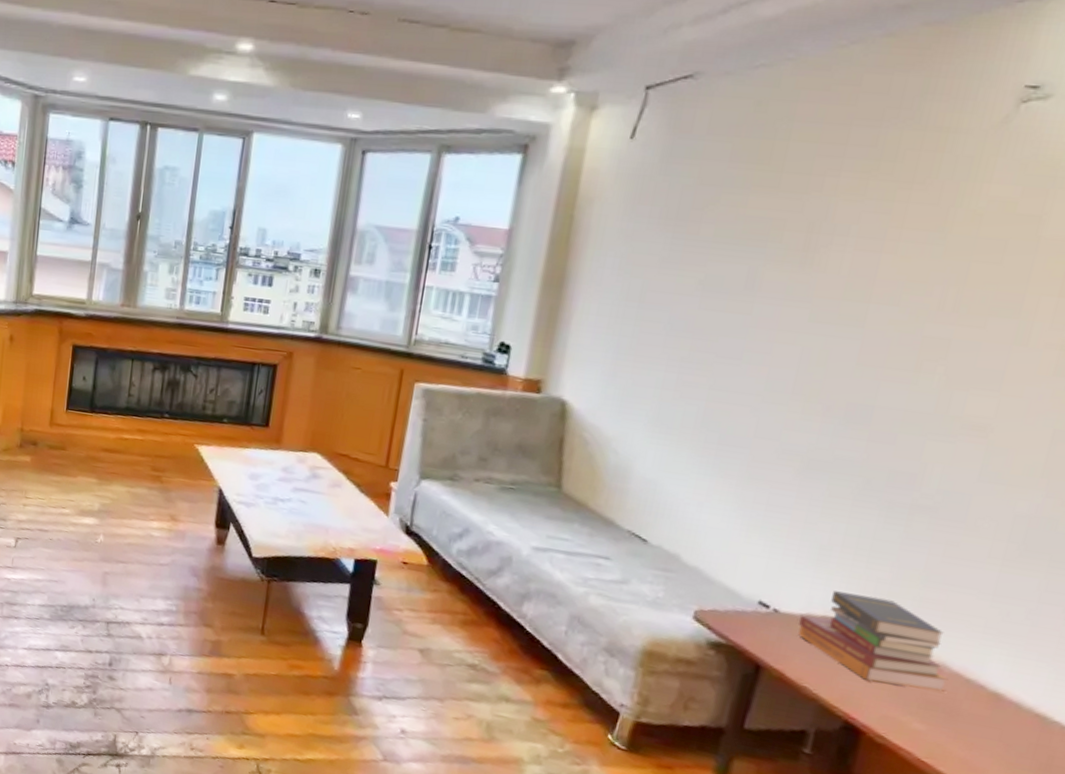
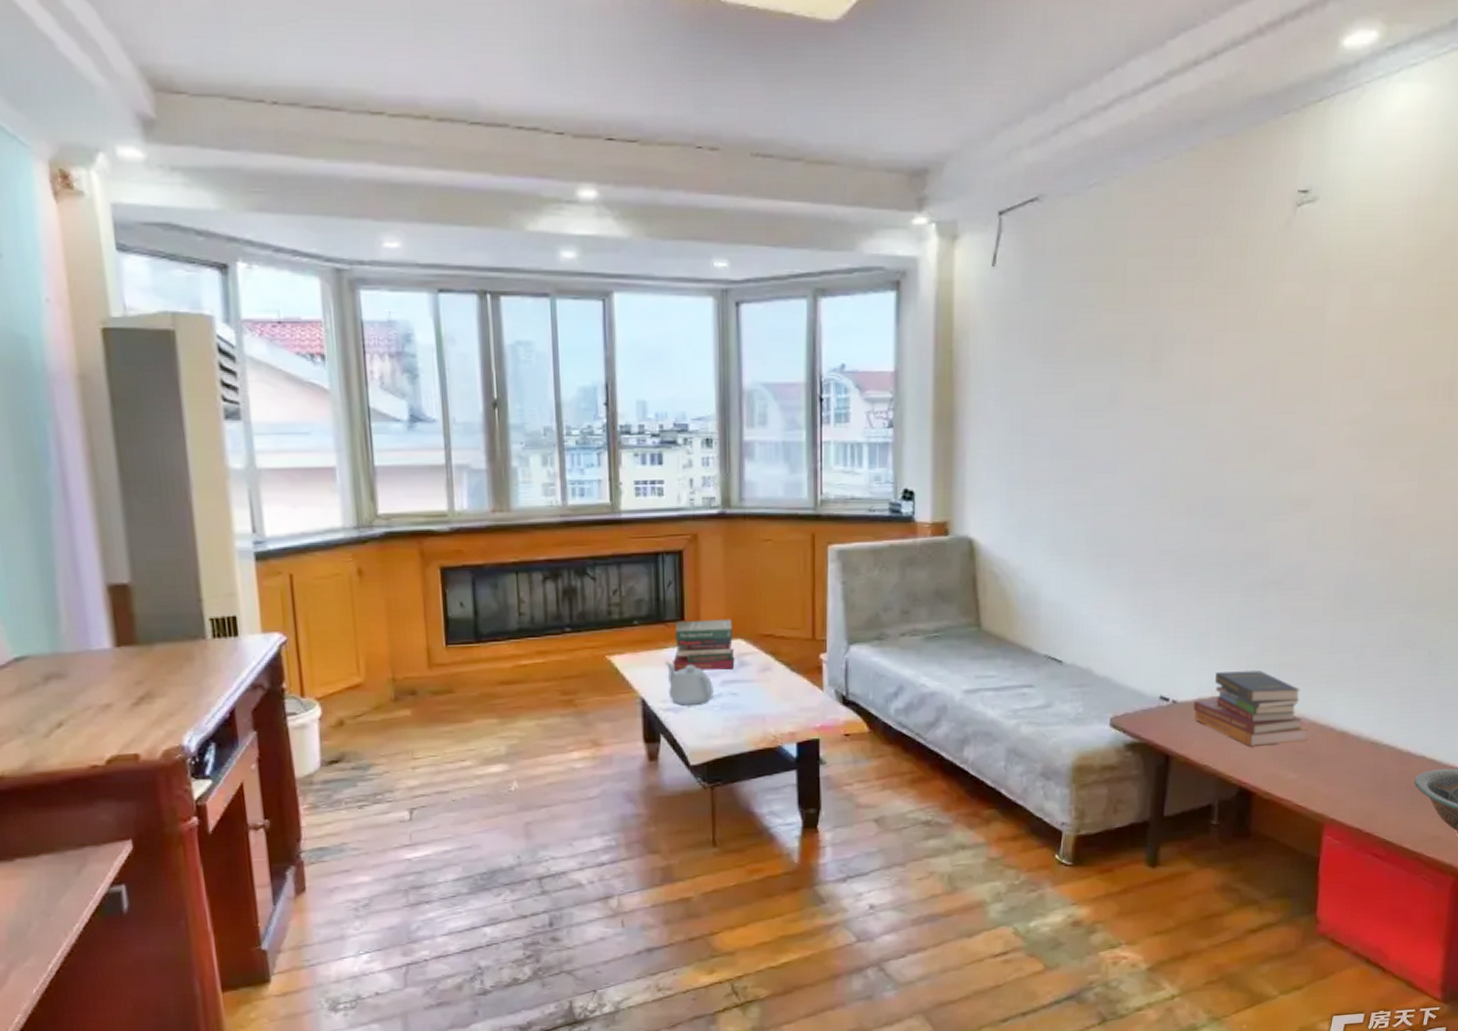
teapot: none [244,460,285,505] -> present [665,662,714,705]
books: none [251,426,312,479] -> present [673,619,735,671]

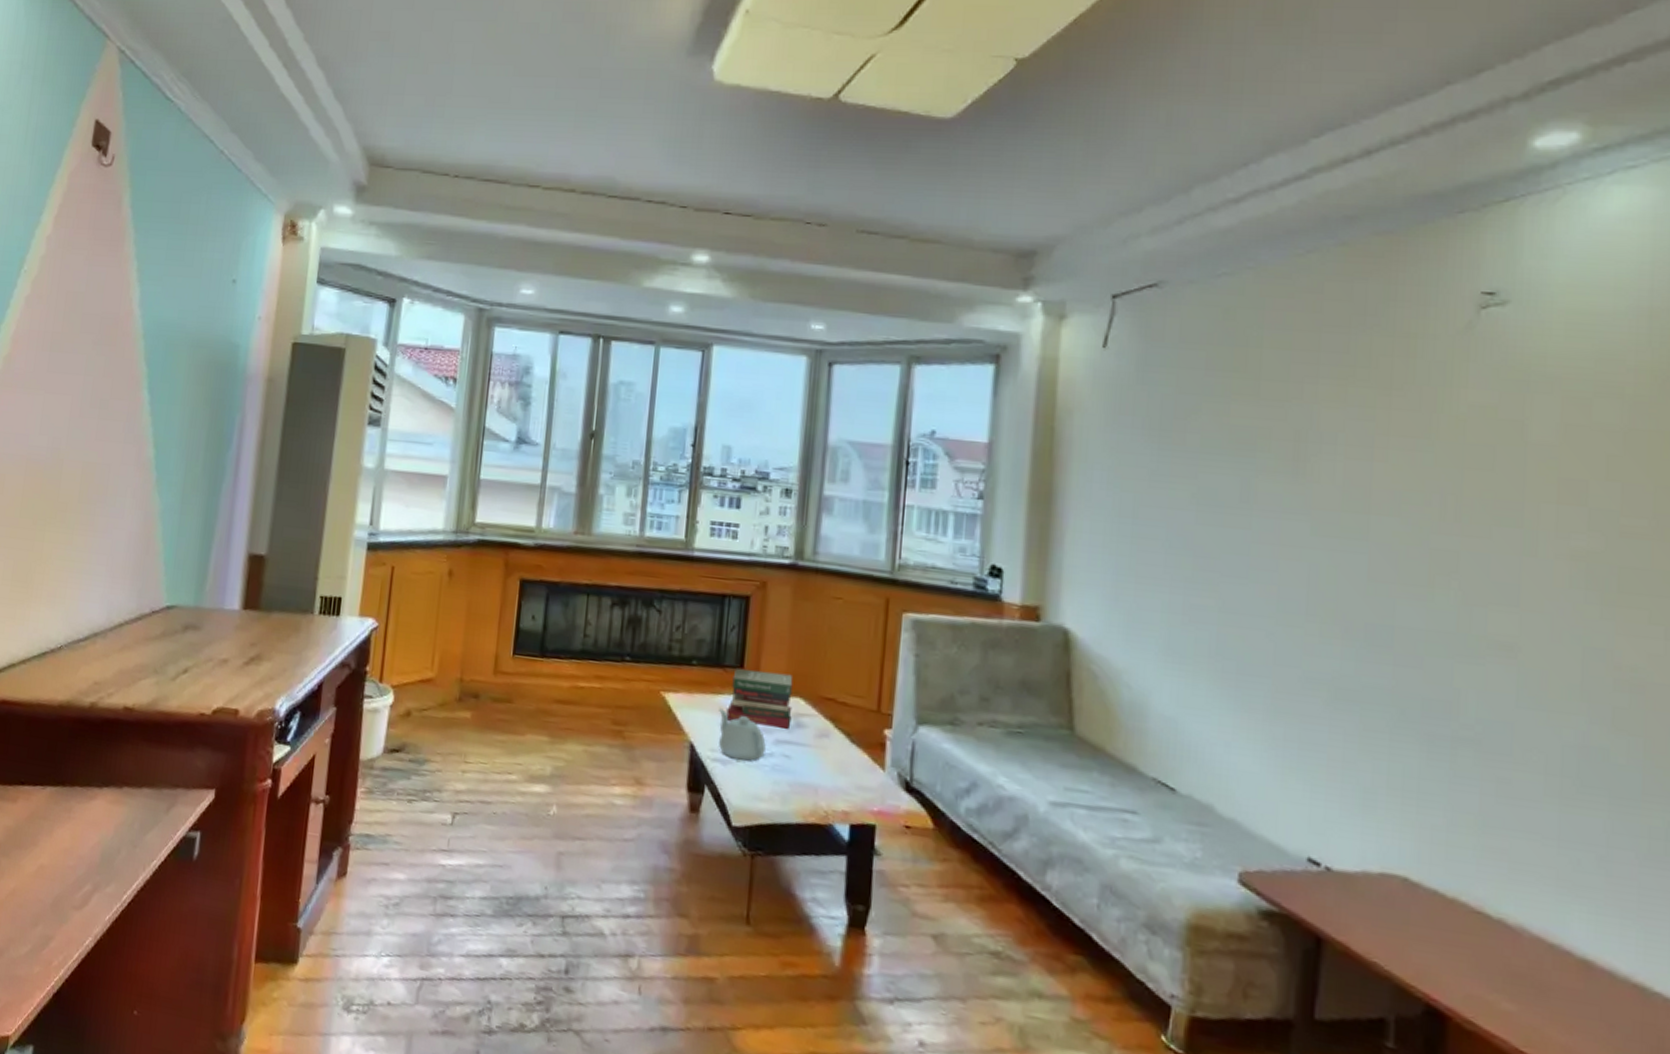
books: present [1193,670,1308,746] -> none [1355,842,1530,961]

